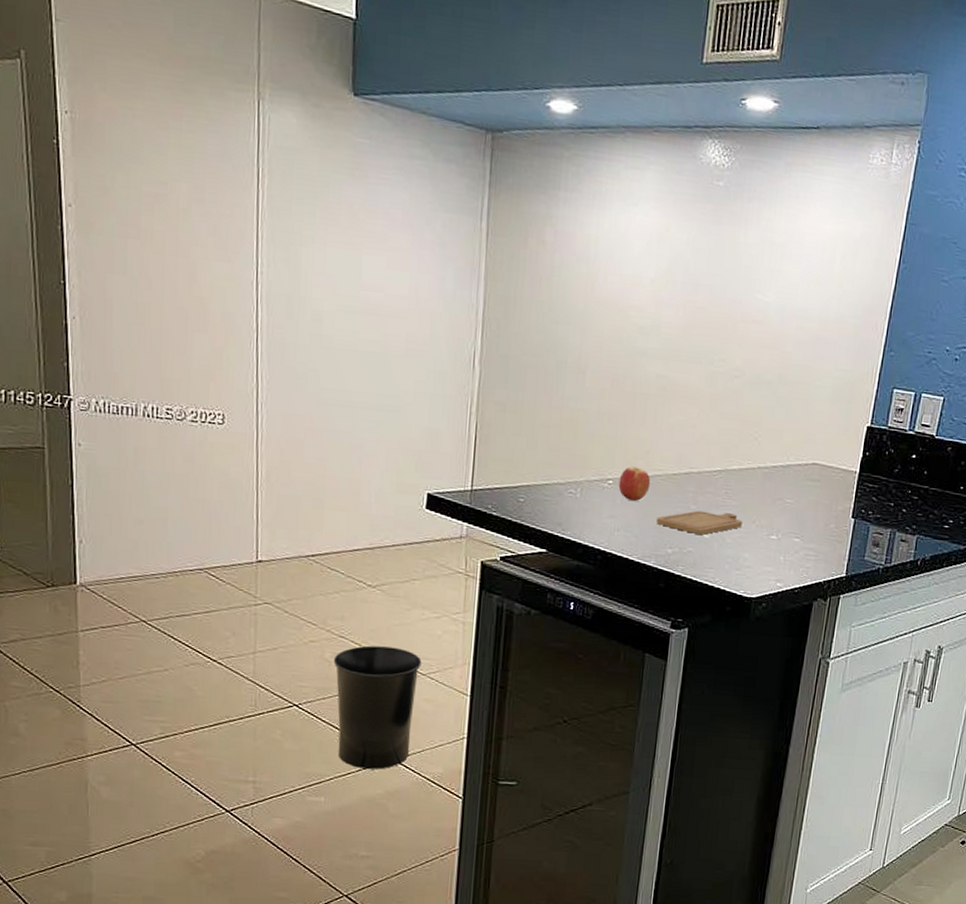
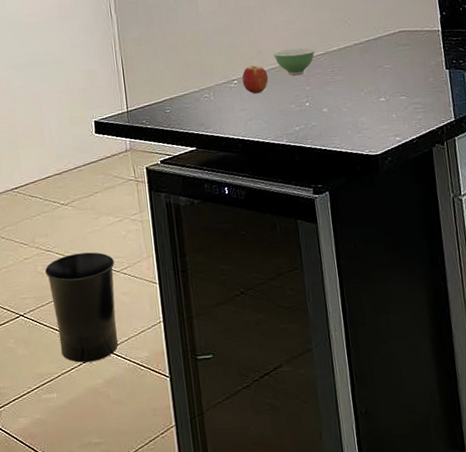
chopping board: present [656,510,743,535] -> none [280,87,353,110]
bowl: none [662,456,712,490] -> present [273,48,315,76]

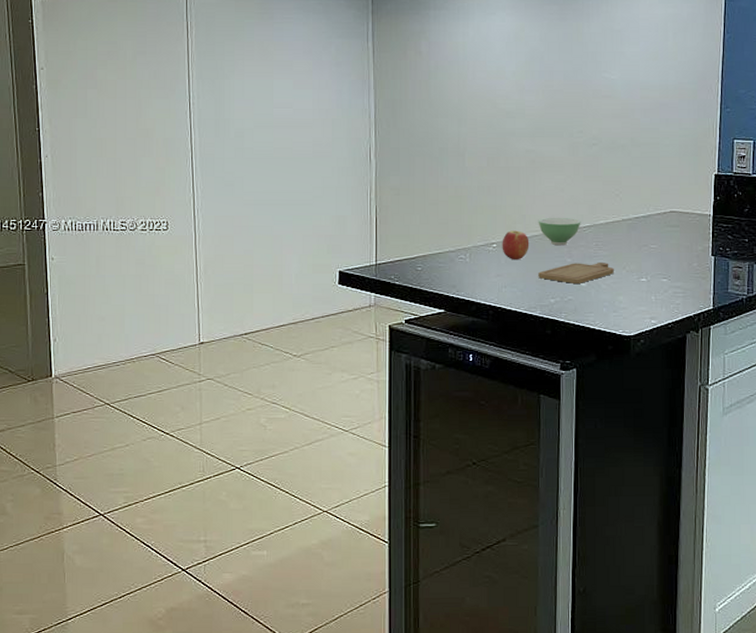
waste bin: present [44,252,119,363] -> none [268,409,344,521]
chopping board: none [280,87,353,110] -> present [538,263,614,283]

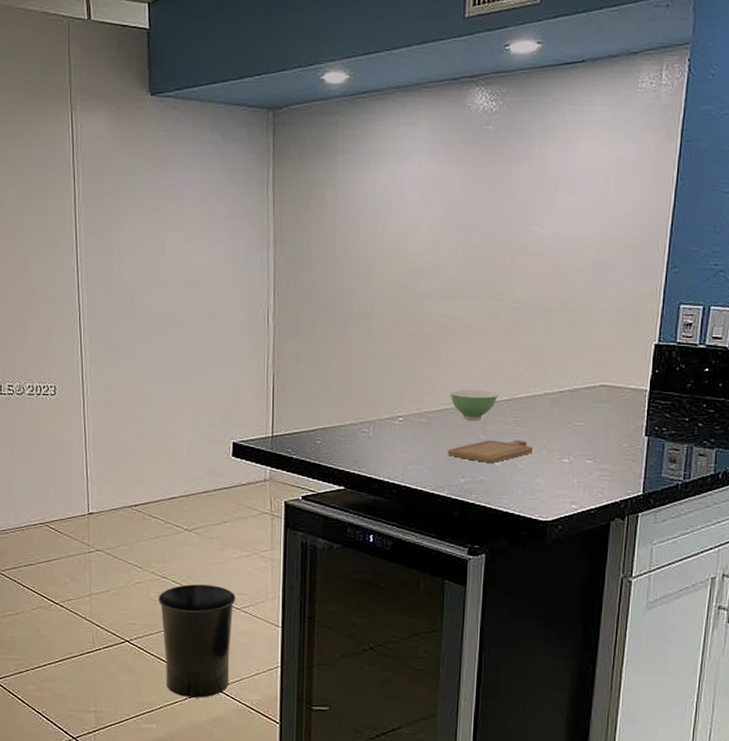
waste bin: none [268,409,344,521] -> present [158,584,236,698]
fruit: present [502,230,530,261] -> none [409,403,440,436]

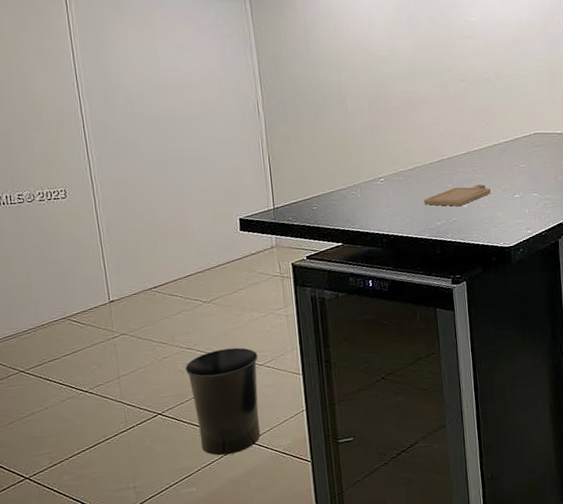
bowl: present [450,389,498,421] -> none [419,148,458,174]

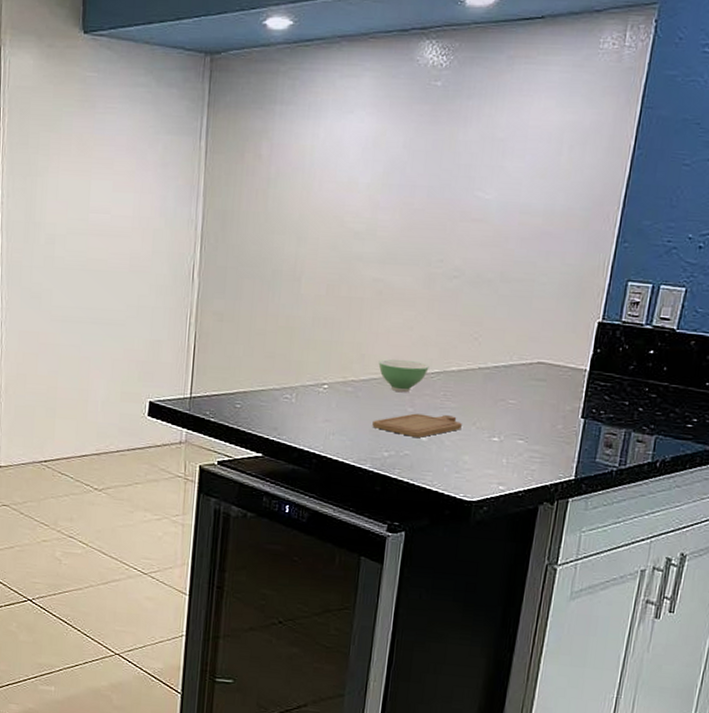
waste bin: present [185,347,261,456] -> none [63,545,144,663]
bowl: none [419,148,458,174] -> present [378,359,430,393]

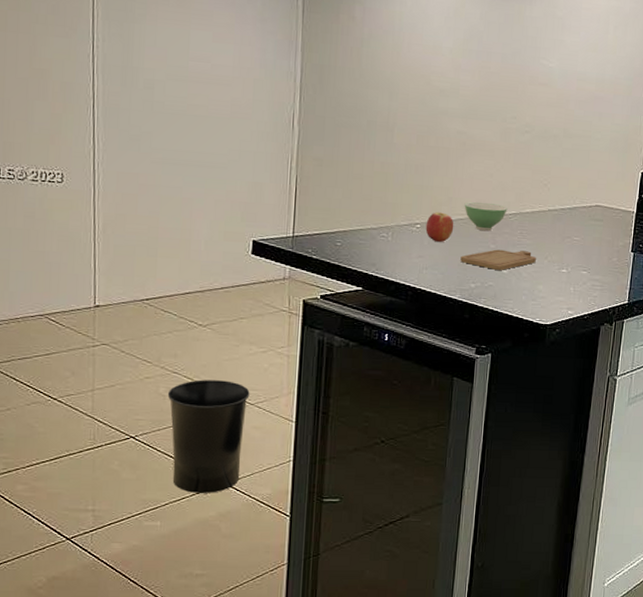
waste bin: none [63,545,144,663] -> present [167,380,250,493]
fruit: none [333,371,367,406] -> present [425,212,454,243]

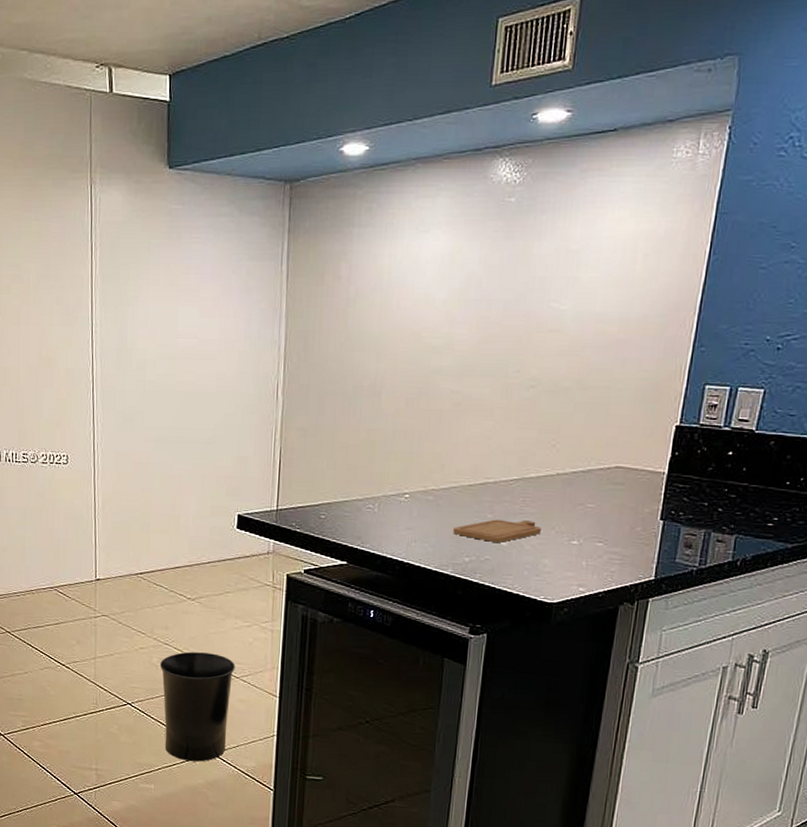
fruit: present [425,212,454,243] -> none [415,480,447,514]
bowl: present [464,202,508,232] -> none [458,467,508,500]

